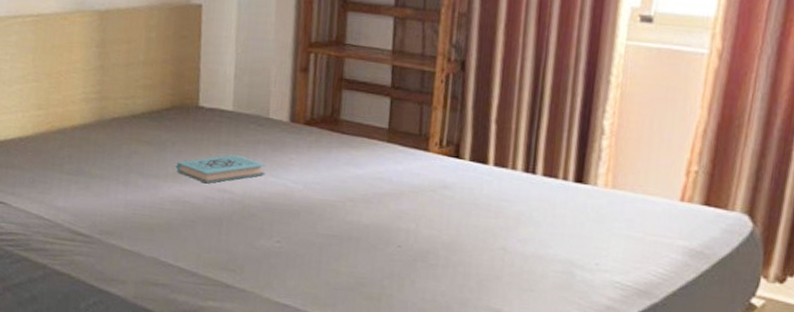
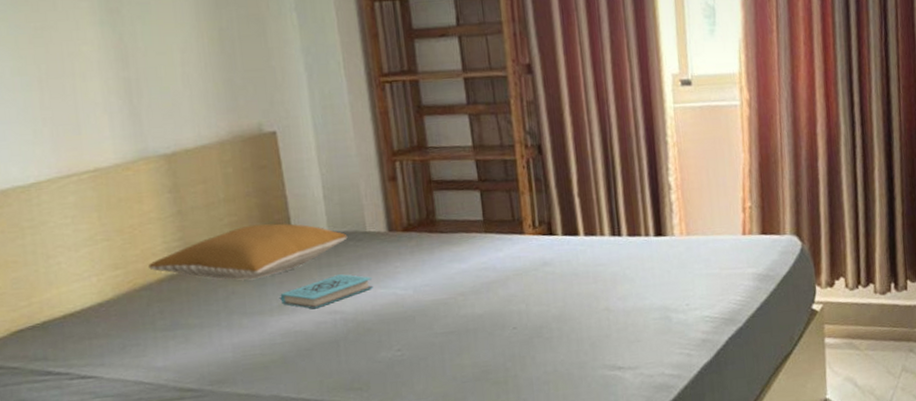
pillow: none [67,90,250,143] -> present [149,223,348,280]

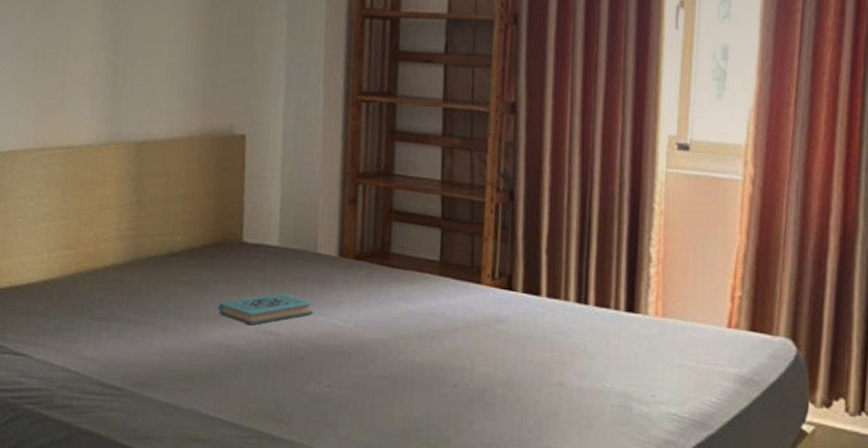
pillow: present [149,223,348,280] -> none [98,226,297,283]

